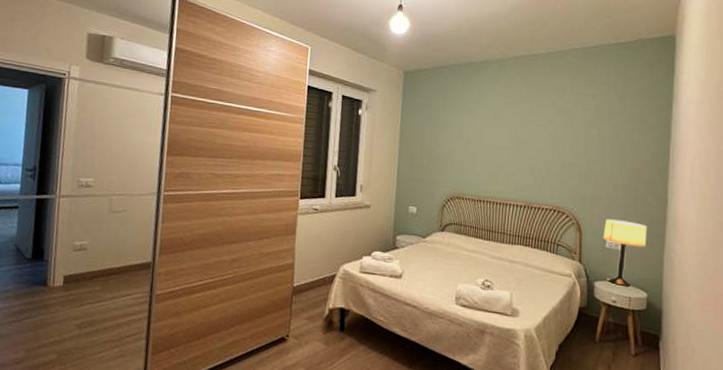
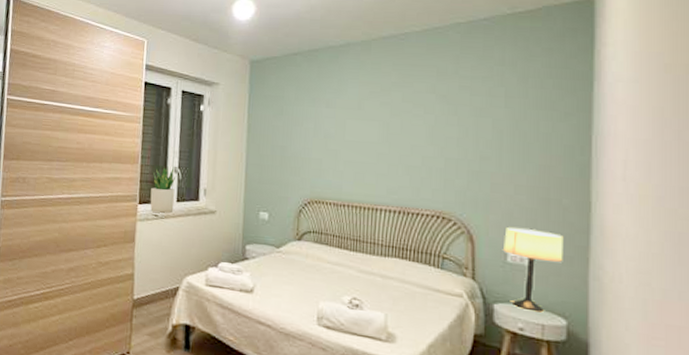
planter: none [310,164,336,208] -> present [150,166,176,214]

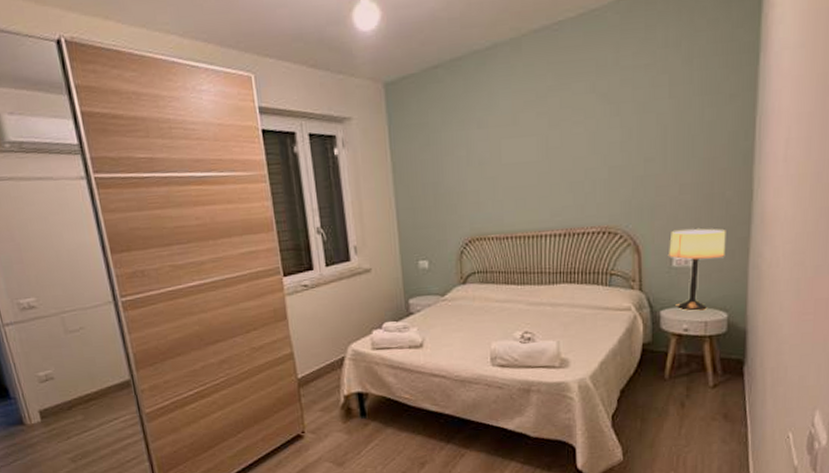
planter: present [150,166,176,214] -> none [294,227,324,284]

